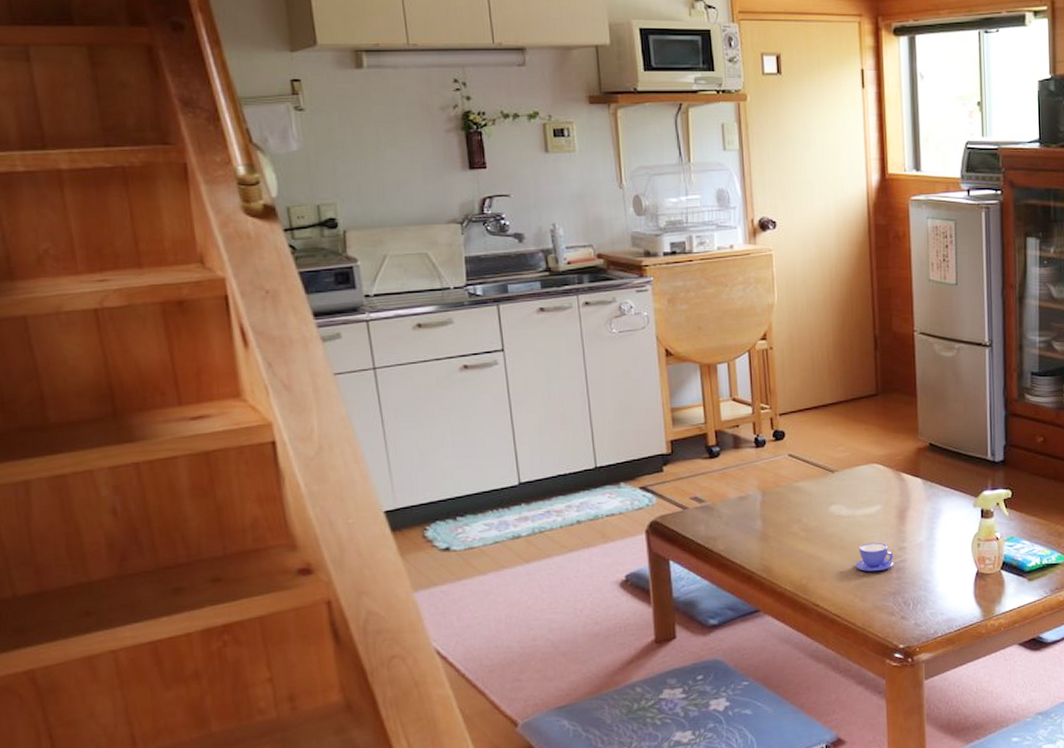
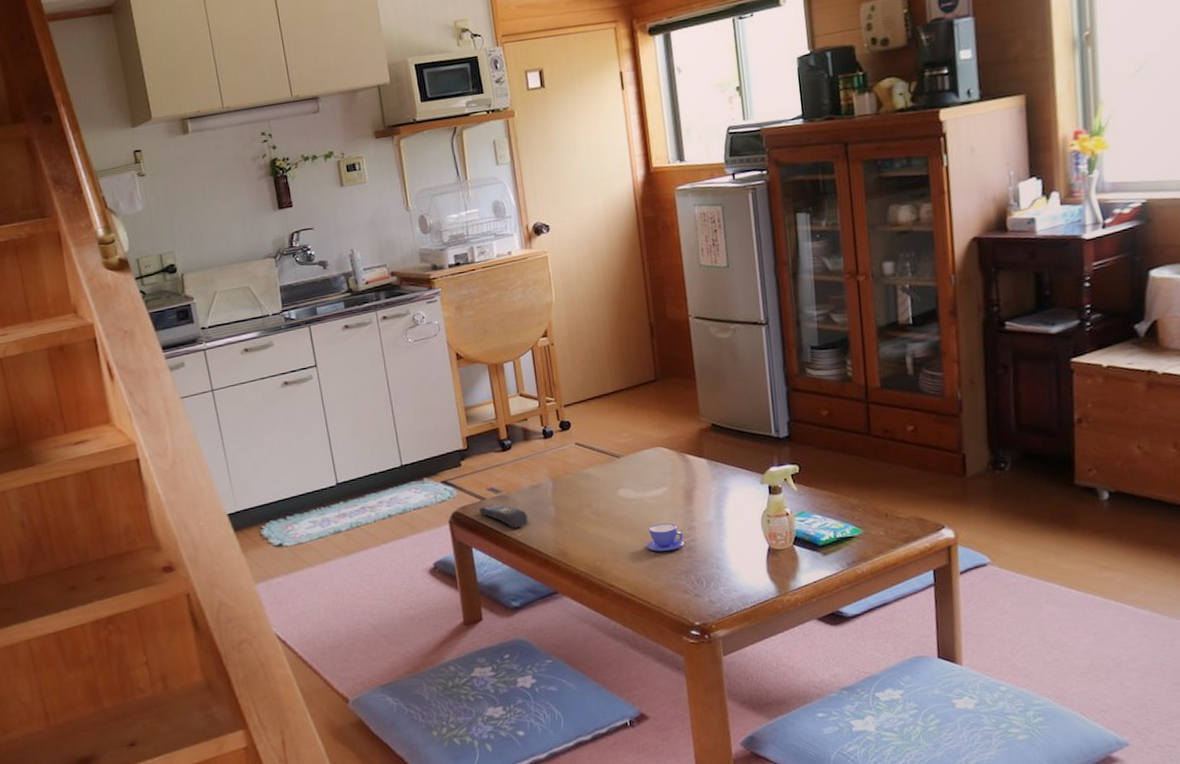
remote control: none [679,514,732,541] -> present [478,503,528,528]

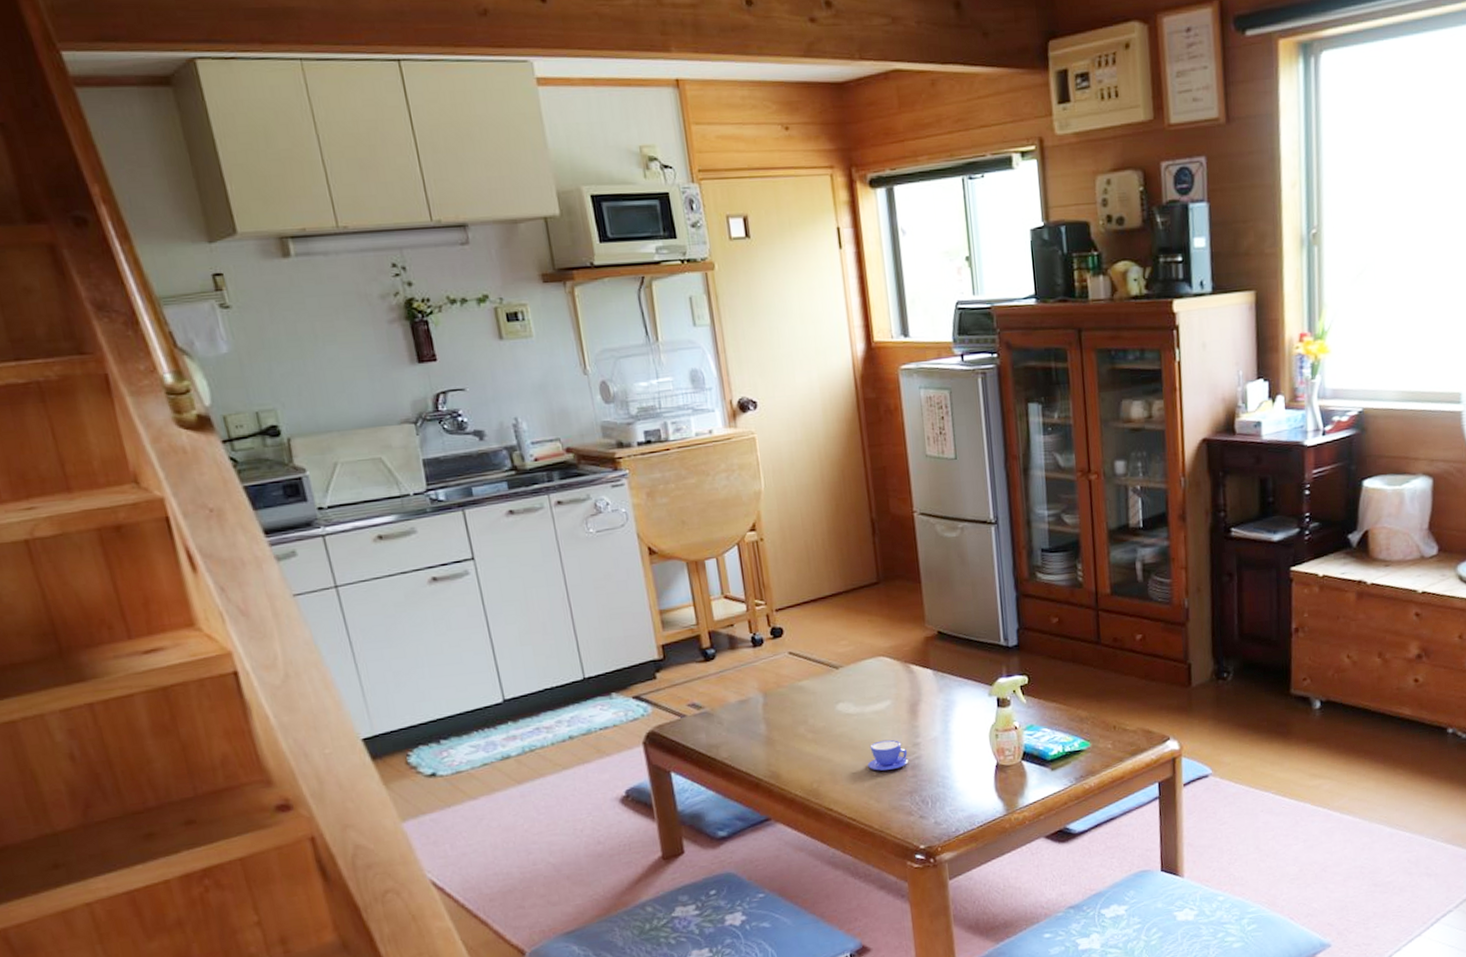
remote control: present [478,503,528,528] -> none [678,721,736,749]

